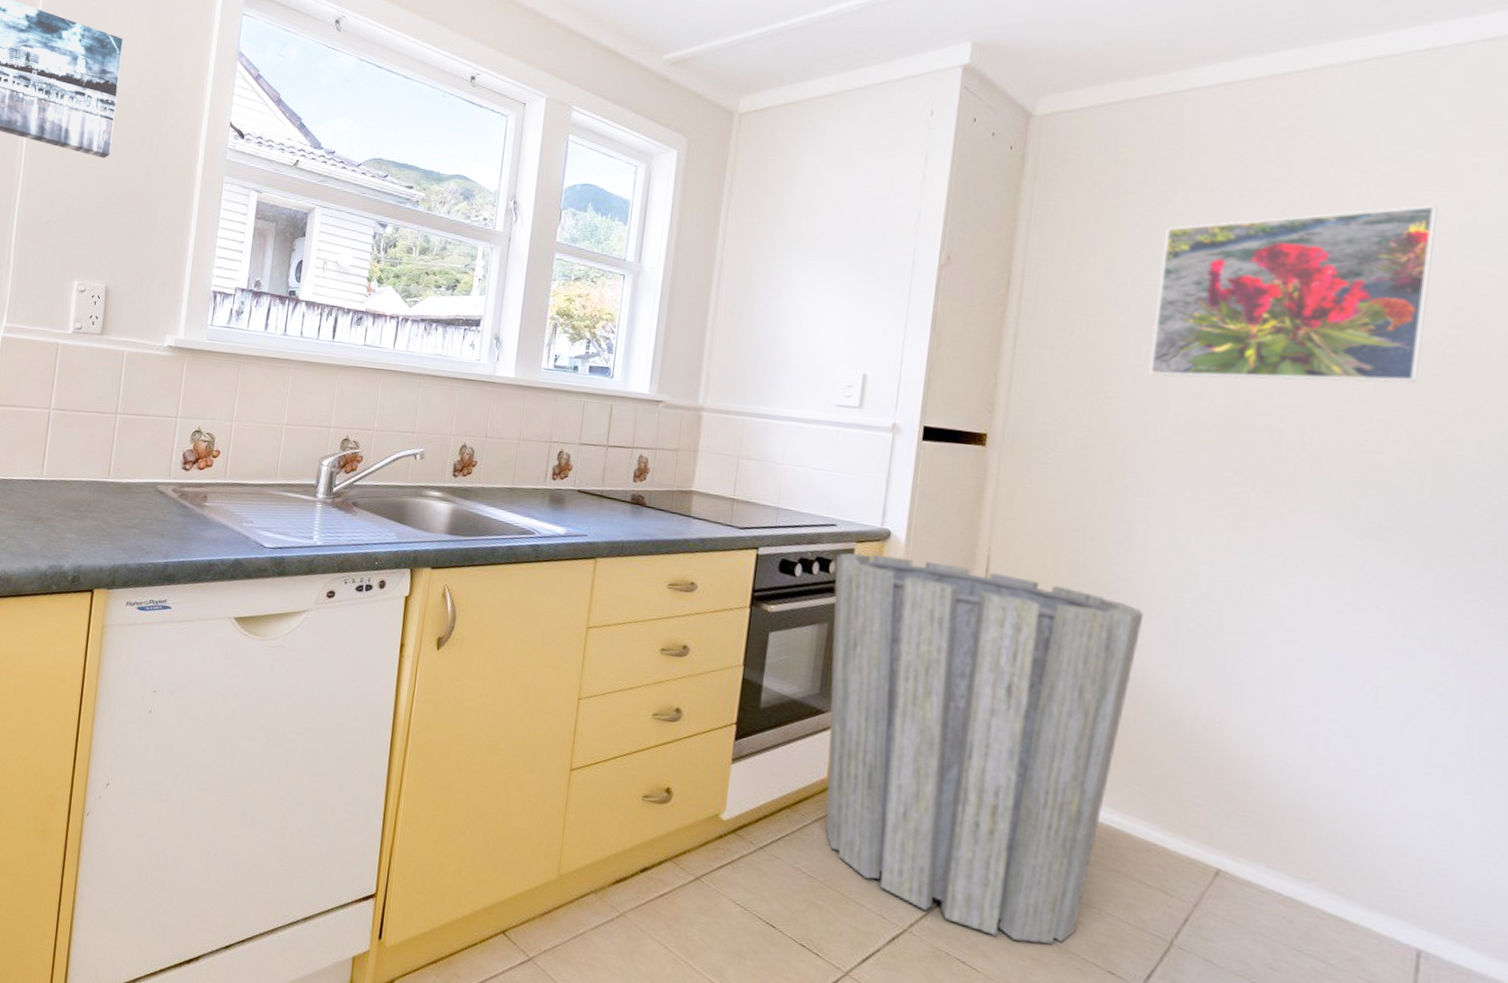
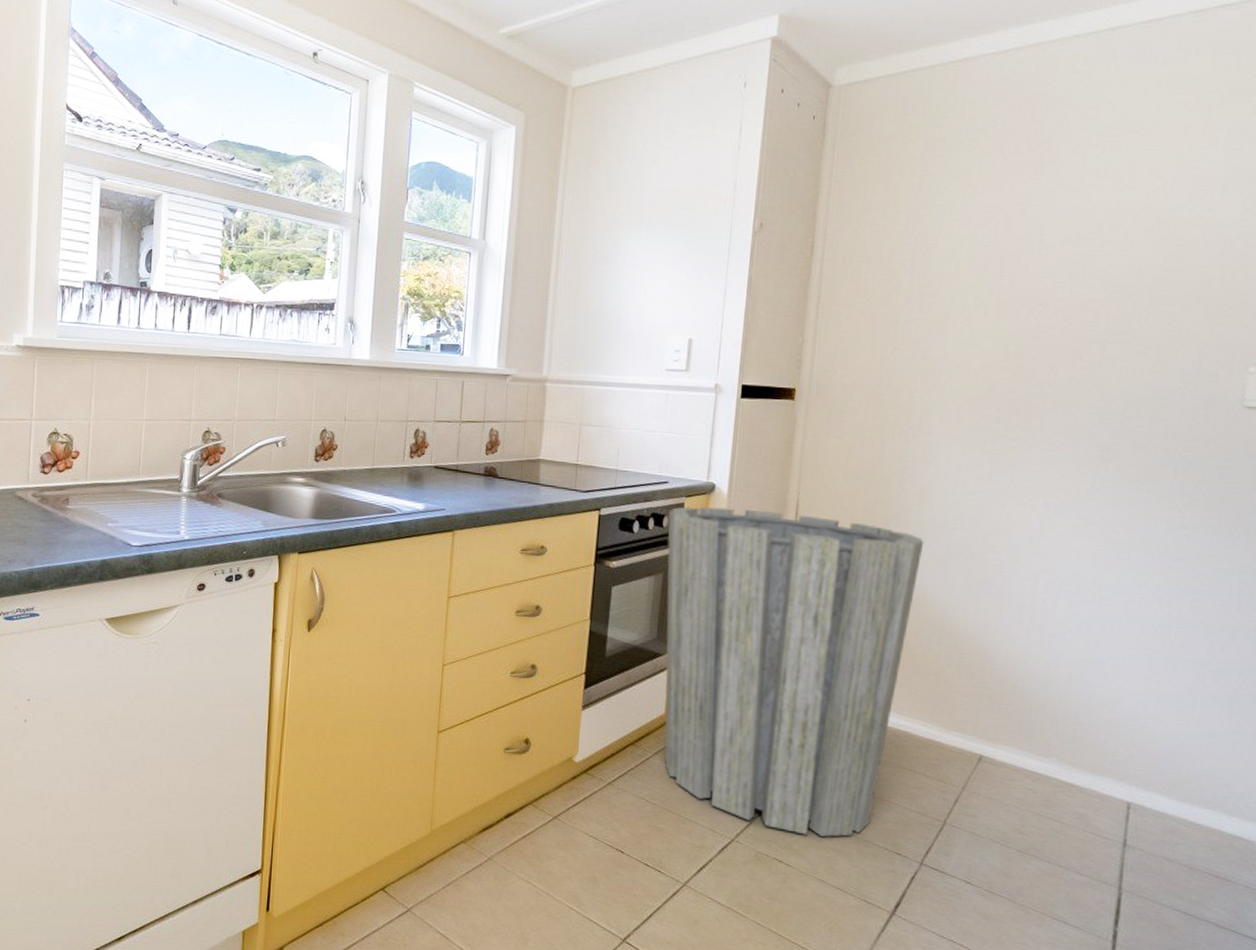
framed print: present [1148,205,1438,383] -> none [928,162,1156,327]

